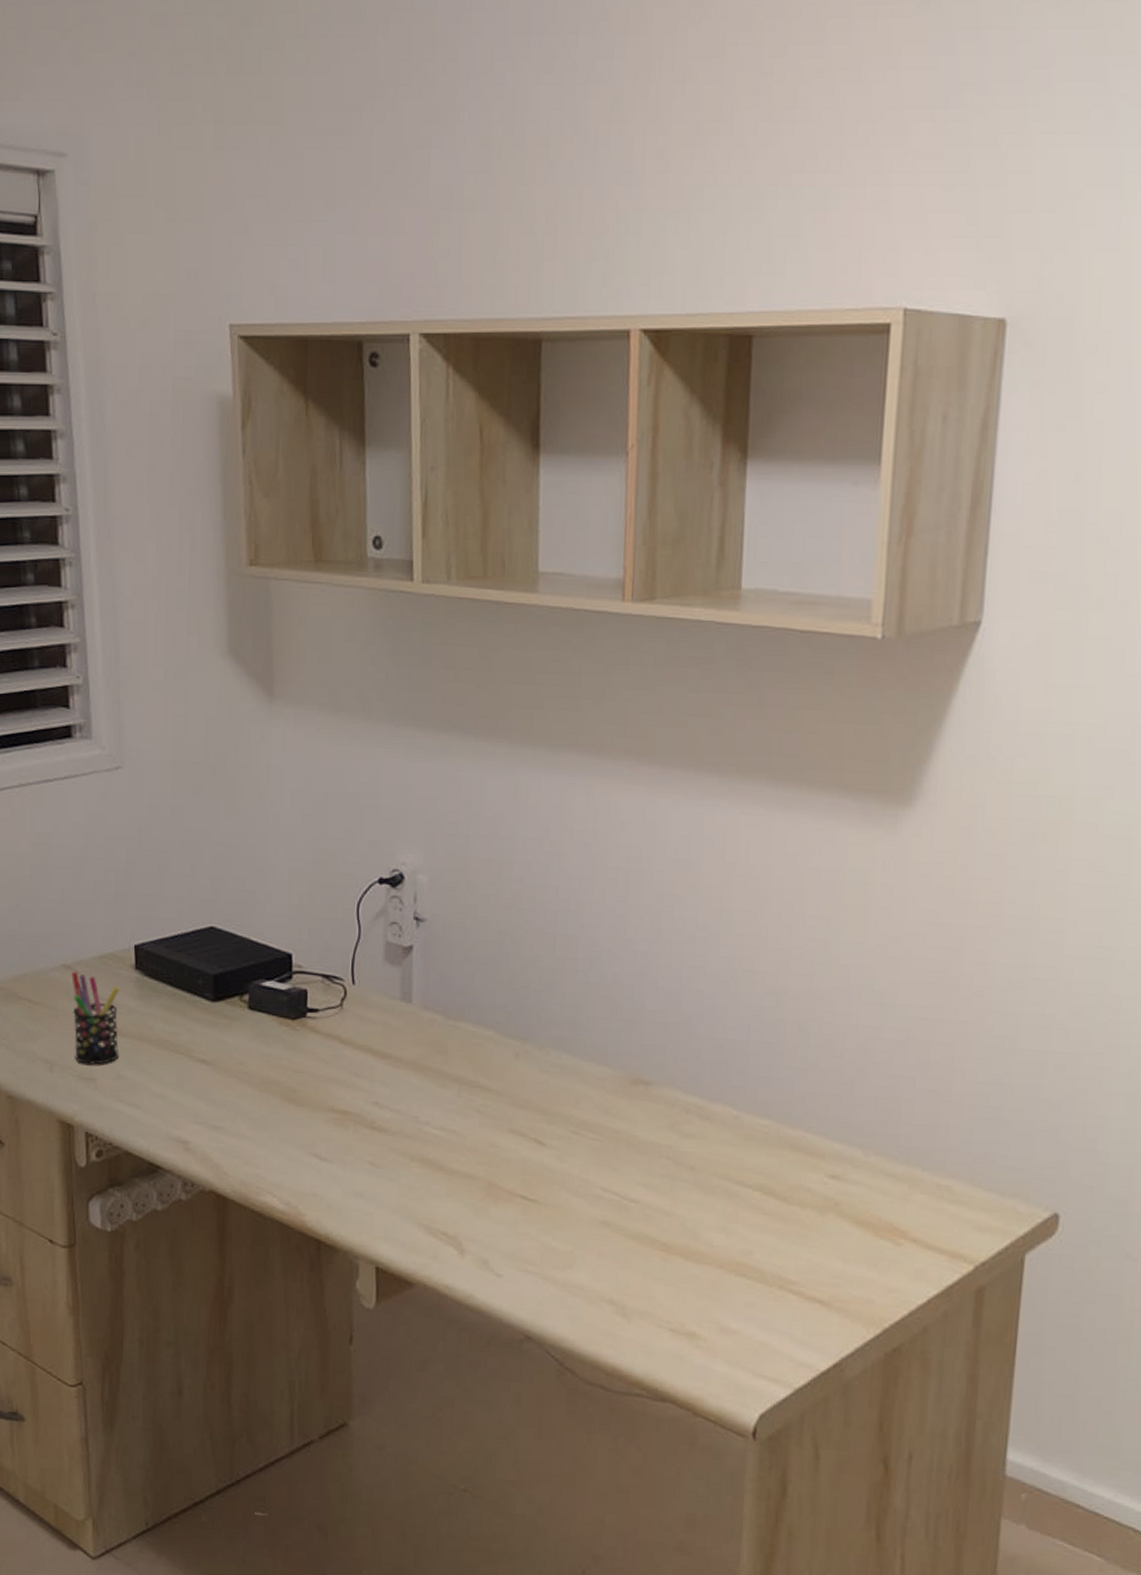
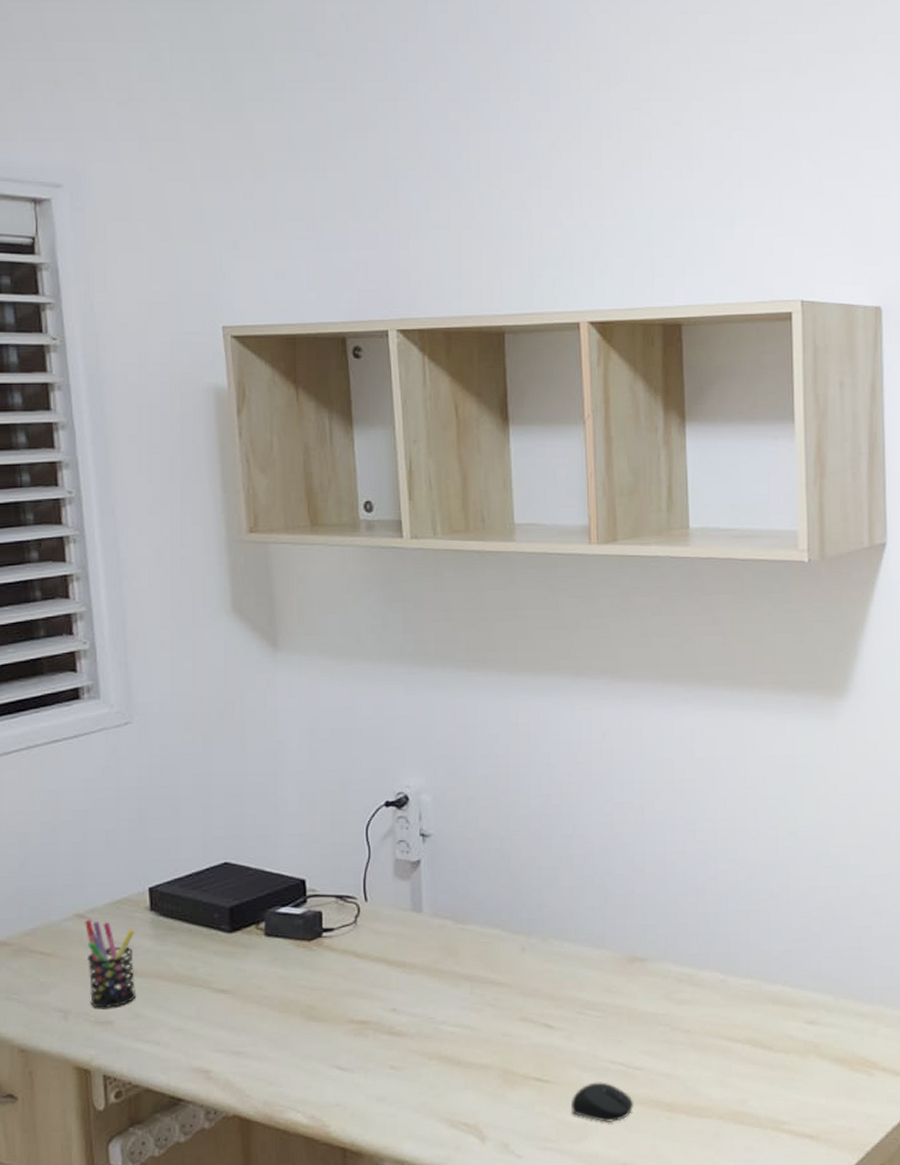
computer mouse: none [558,1209,627,1255] -> present [571,1082,634,1123]

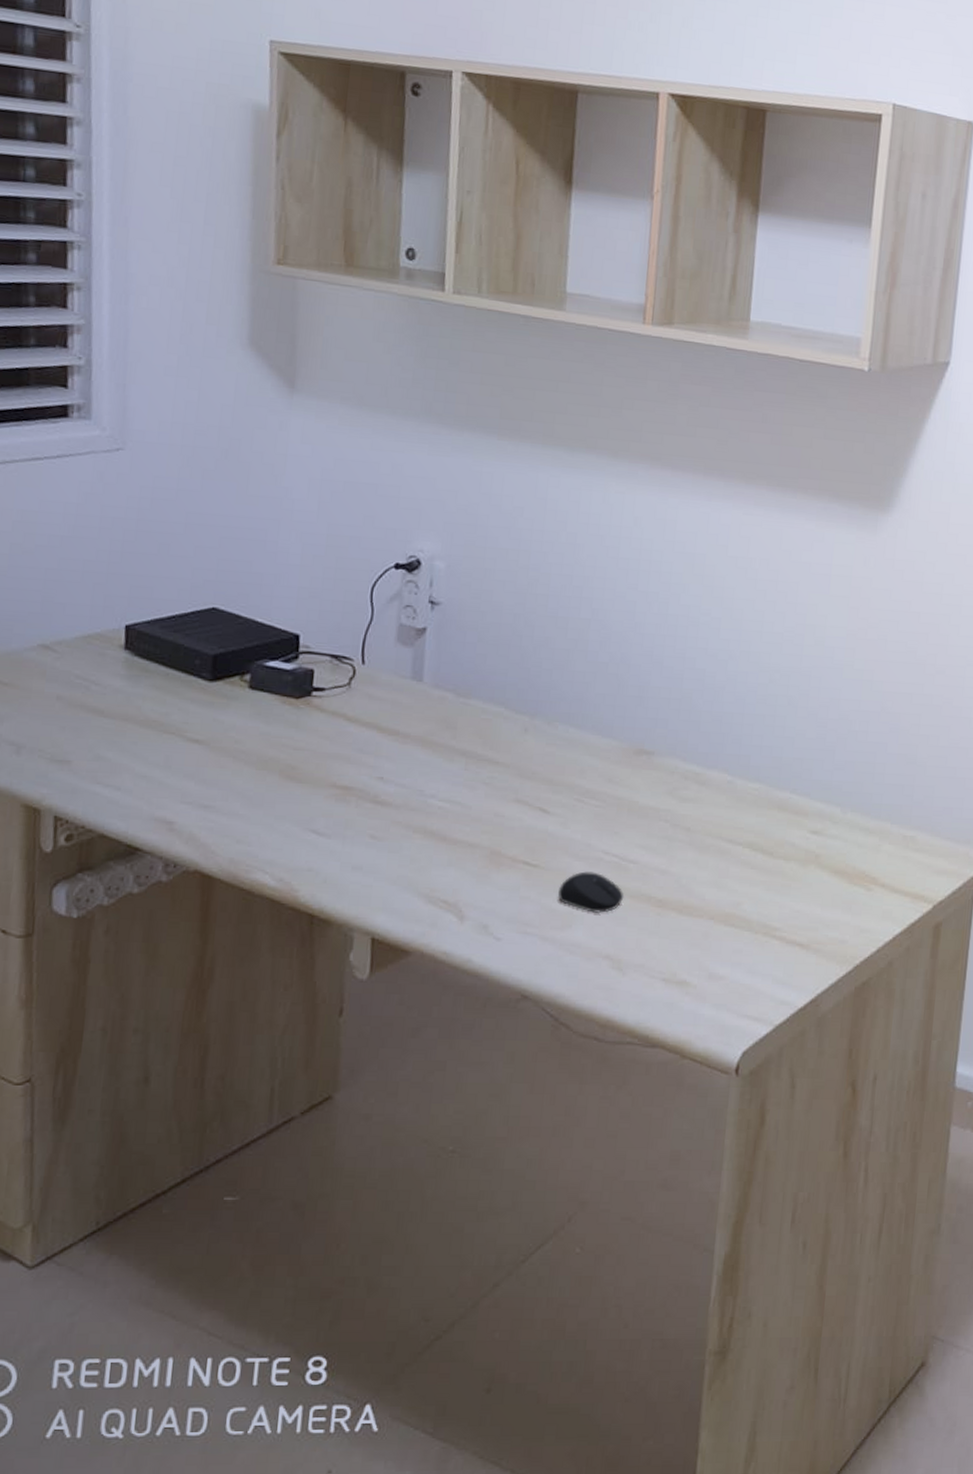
pen holder: present [85,919,137,1009] -> none [47,651,106,747]

